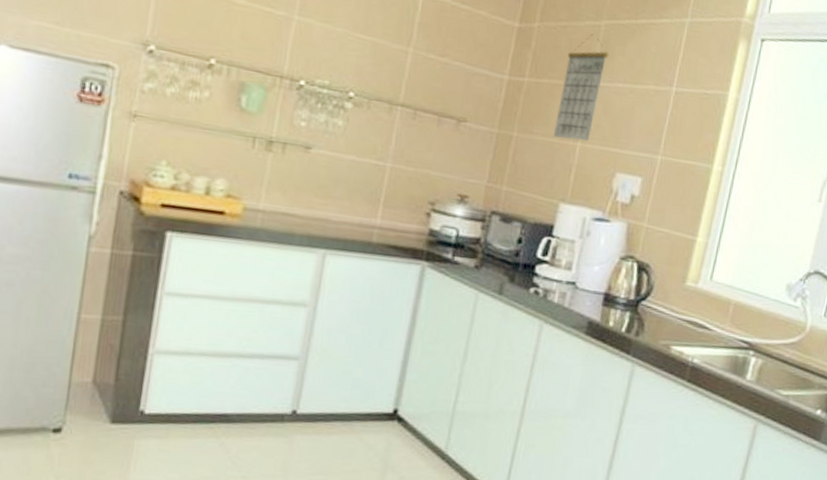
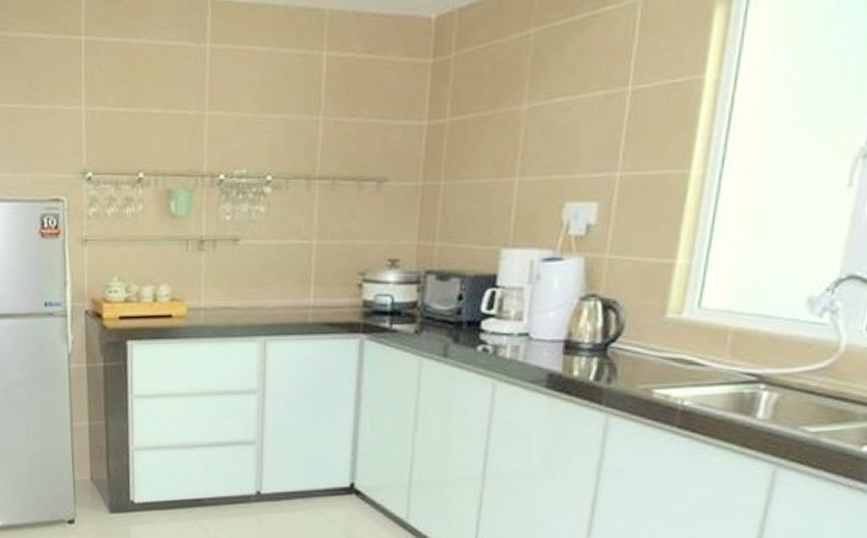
calendar: present [554,33,609,142] -> none [486,47,543,177]

